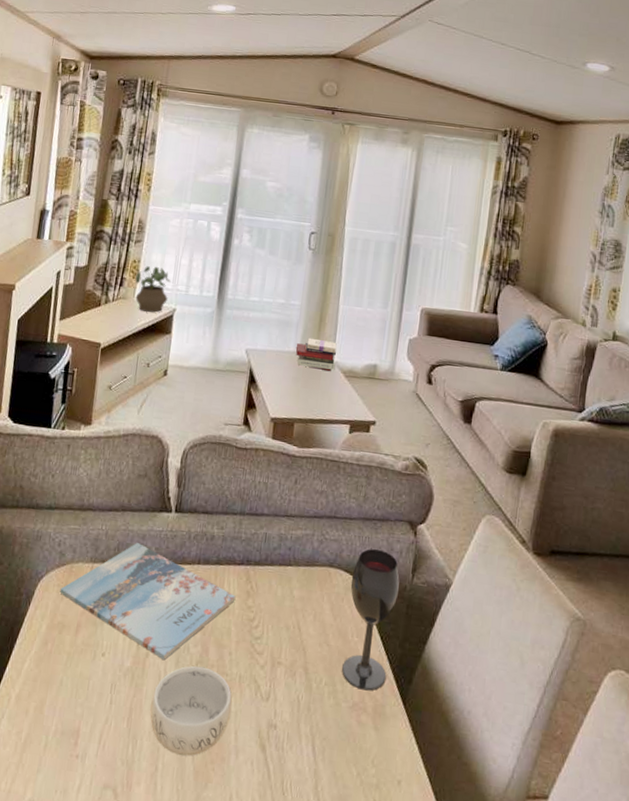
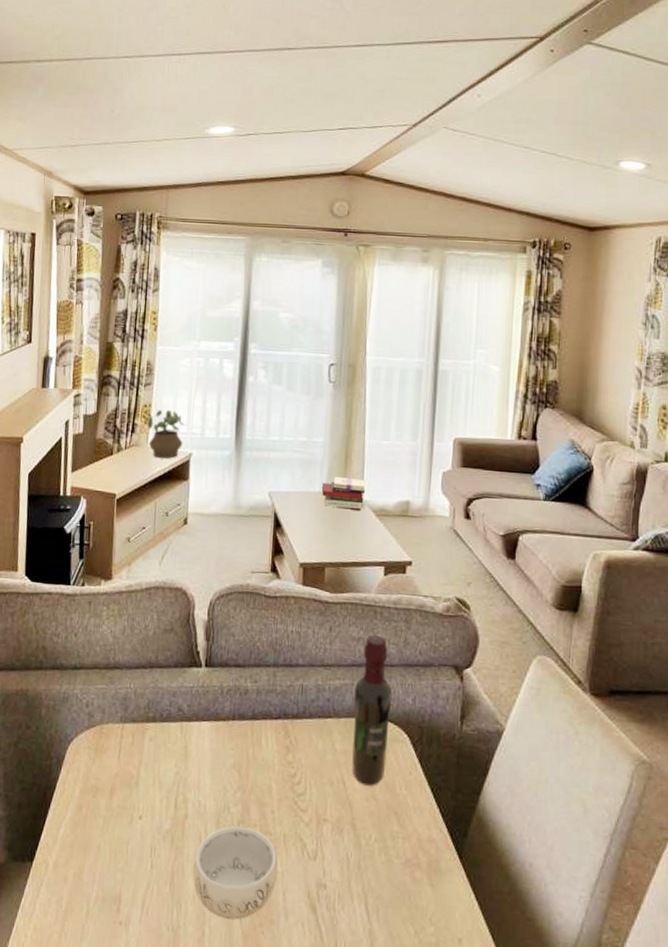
magazine: present [60,543,236,660] -> none [91,700,275,820]
wine bottle: none [307,489,350,632] -> present [351,635,393,786]
wine glass: present [342,549,400,691] -> none [392,696,448,846]

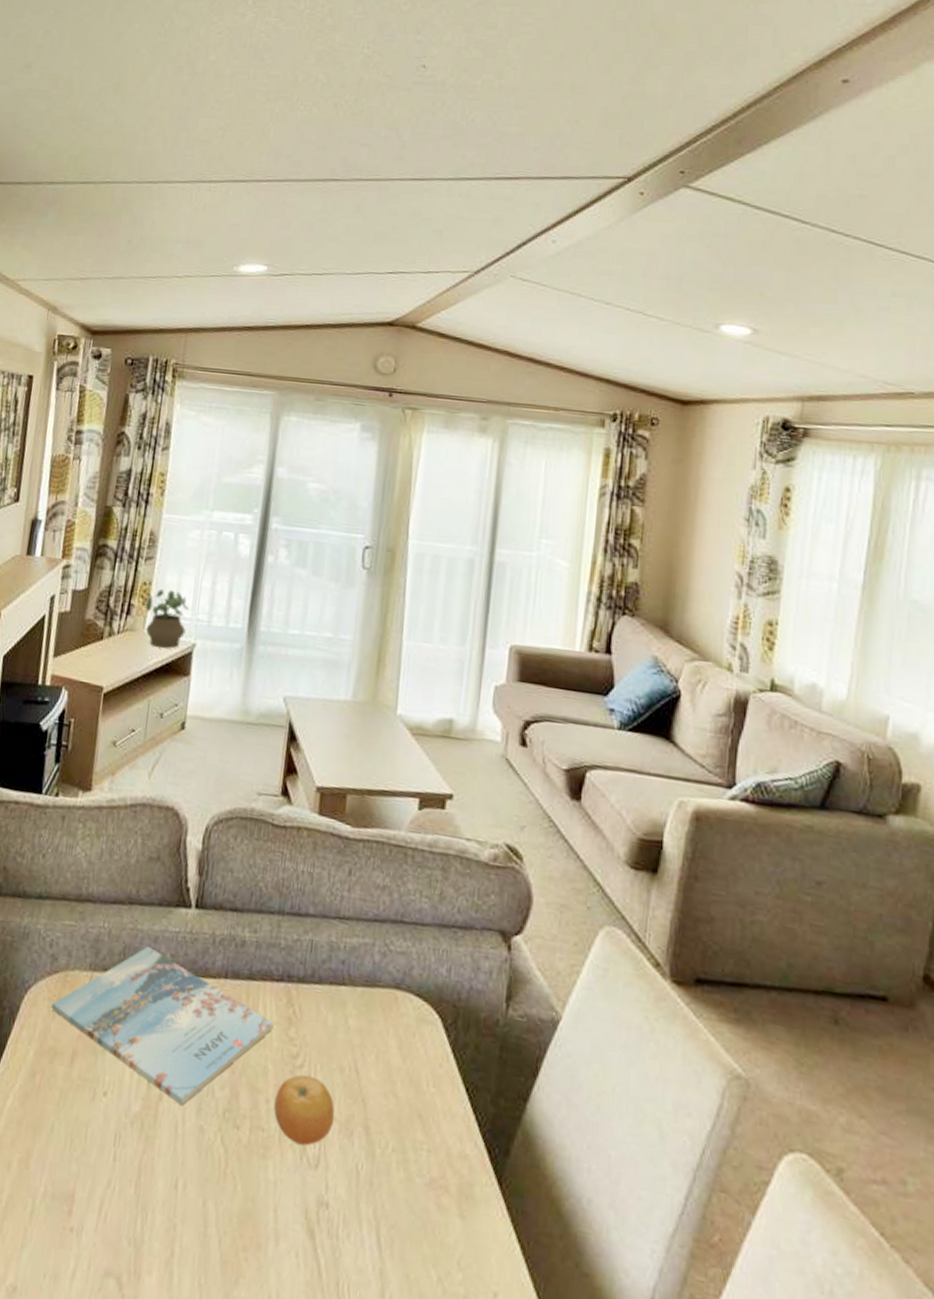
magazine: none [91,700,275,820] -> present [51,947,274,1105]
decorative bowl: present [193,825,279,920] -> none [164,1115,271,1239]
fruit: none [278,789,328,843] -> present [274,1074,335,1146]
books: present [321,476,365,510] -> none [347,682,400,727]
wine bottle: present [351,635,393,786] -> none [367,884,423,1078]

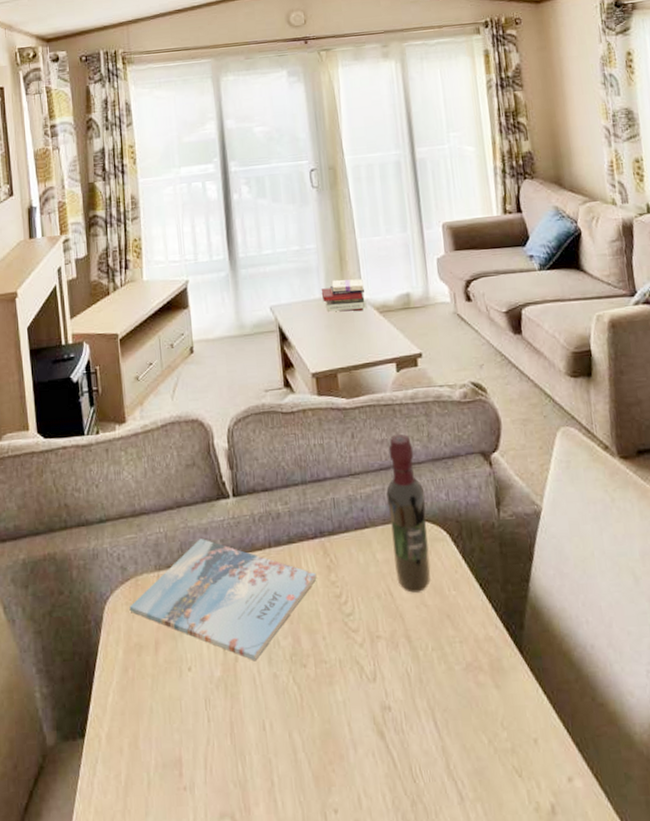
potted plant: present [145,589,189,648] -> none [139,240,178,290]
fruit: present [274,1074,335,1146] -> none [330,608,381,666]
books: none [347,682,400,727] -> present [321,279,367,312]
wine bottle: none [367,884,423,1078] -> present [386,434,431,593]

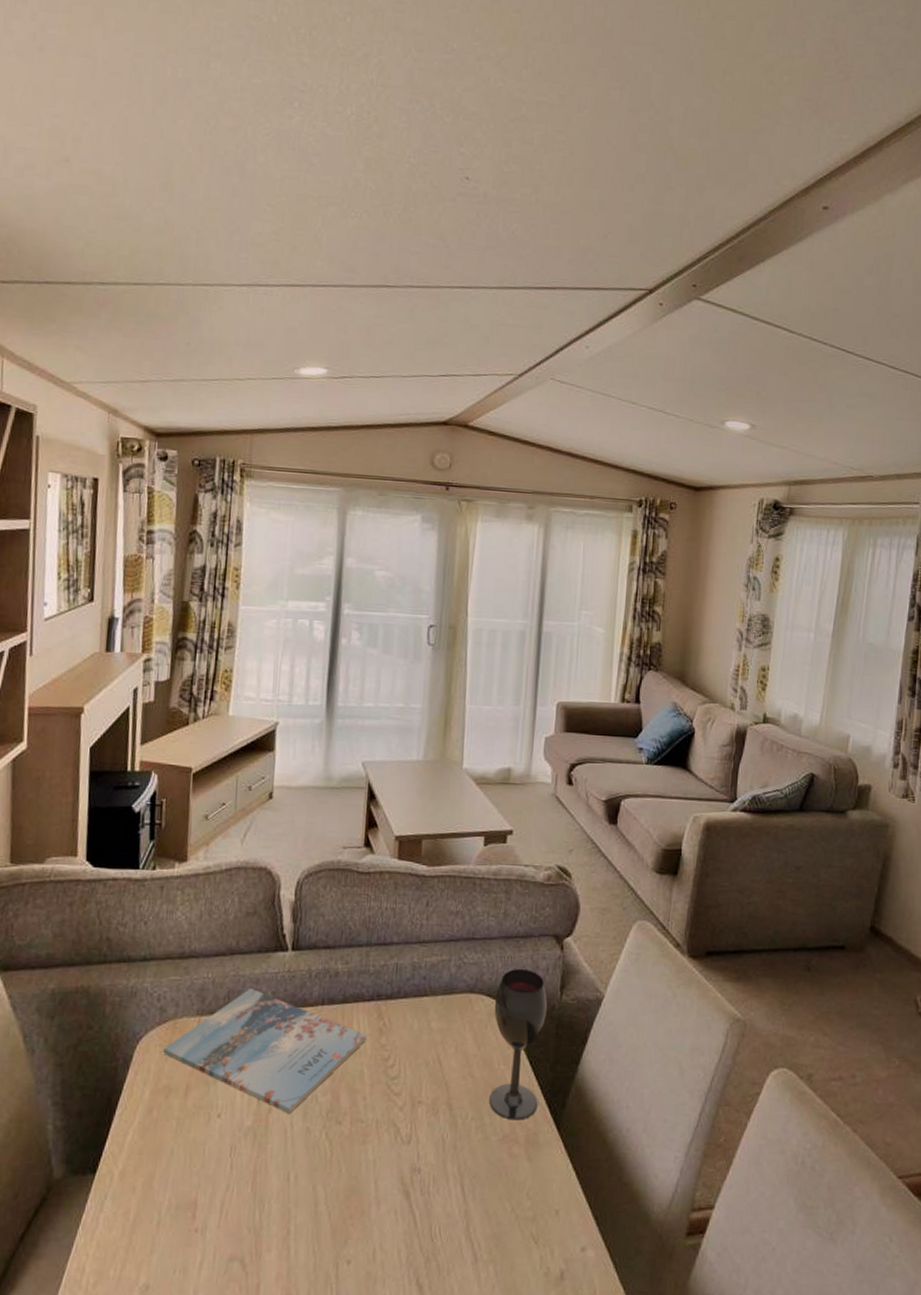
books: present [321,279,367,312] -> none [419,744,465,779]
wine bottle: present [386,434,431,593] -> none [448,908,491,1063]
wine glass: none [433,489,496,647] -> present [489,968,548,1120]

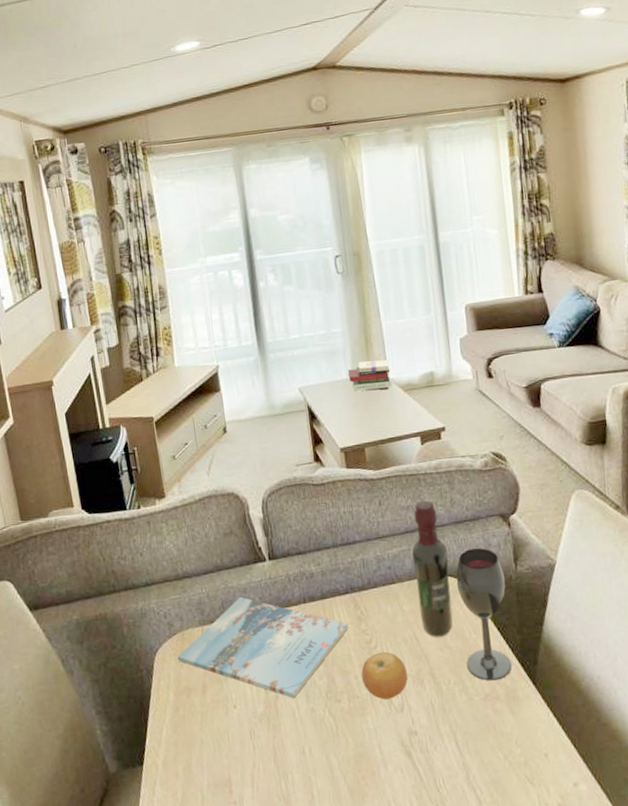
fruit: none [370,1072,423,1128] -> present [361,651,408,700]
books: none [419,744,465,779] -> present [347,359,392,391]
wine bottle: none [448,908,491,1063] -> present [412,501,453,637]

